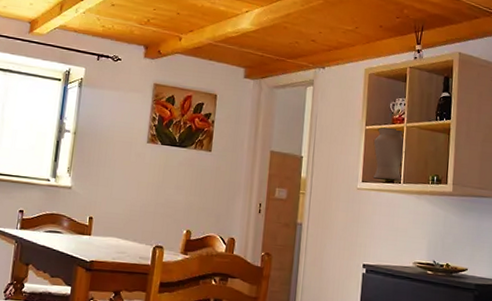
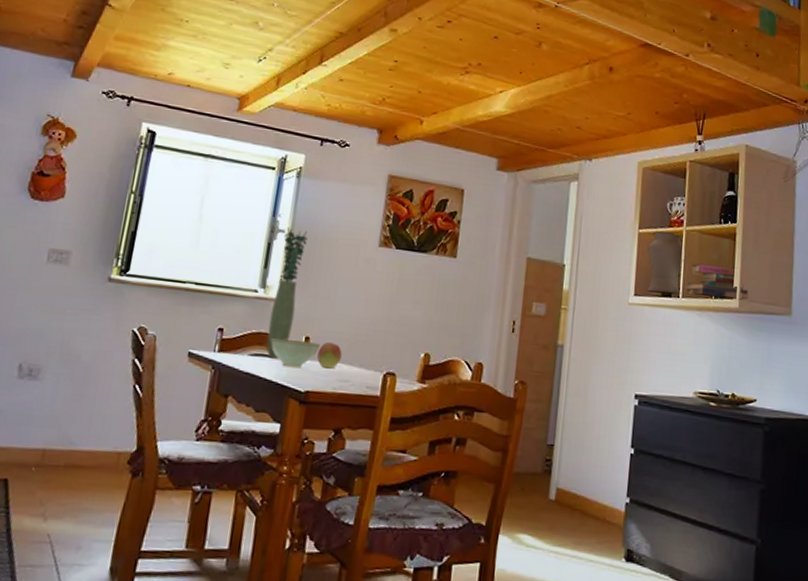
vase: none [58,128,89,235] -> present [267,228,307,359]
bowl: none [61,218,102,243] -> present [270,338,321,369]
fruit: none [99,221,119,243] -> present [317,342,342,369]
books: none [405,155,461,185] -> present [684,264,749,300]

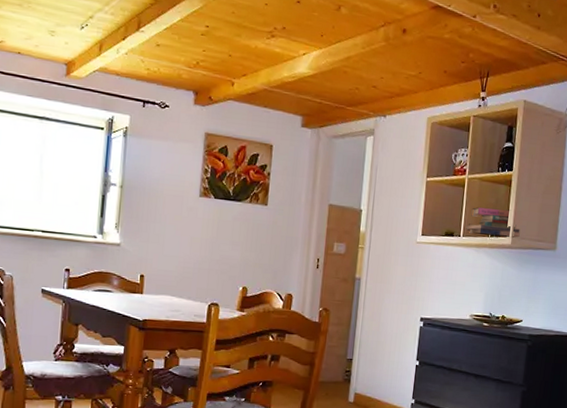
vase: present [267,228,307,359] -> none [107,181,136,294]
bowl: present [270,338,321,369] -> none [111,276,154,301]
fruit: present [317,342,342,369] -> none [151,279,172,301]
decorative vase: present [648,231,684,295] -> none [433,179,465,235]

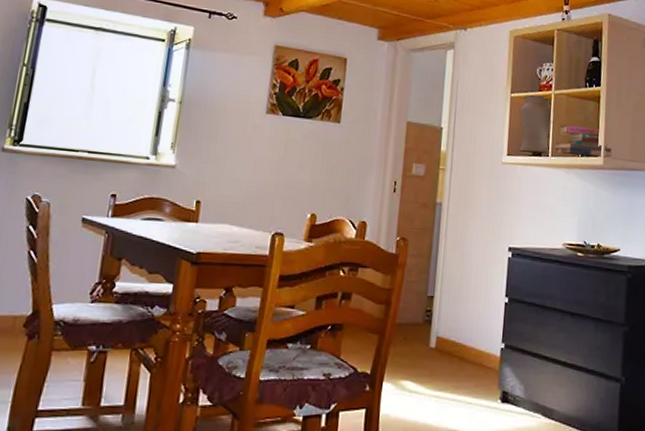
decorative vase: none [433,179,465,235] -> present [520,95,553,154]

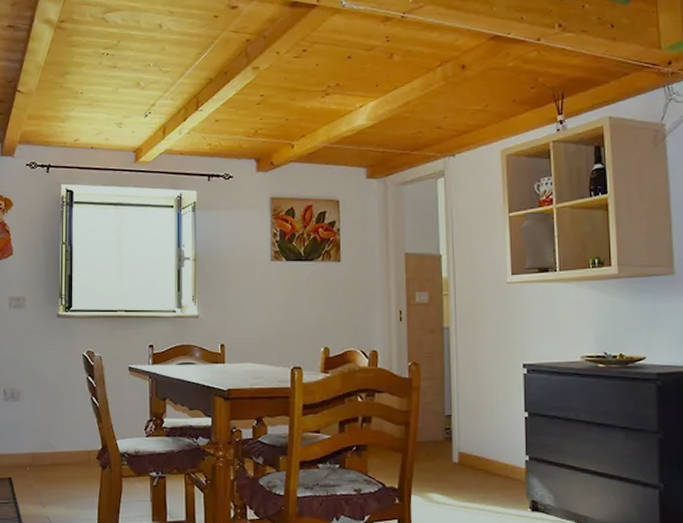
books: present [553,125,612,158] -> none [560,236,627,268]

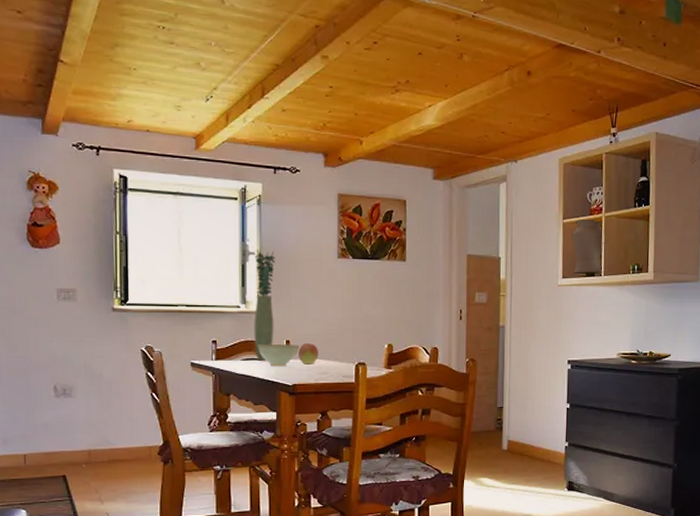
vase: none [189,255,209,365] -> present [254,250,275,361]
bowl: none [193,349,234,371] -> present [258,345,300,367]
fruit: none [233,347,253,369] -> present [298,343,319,364]

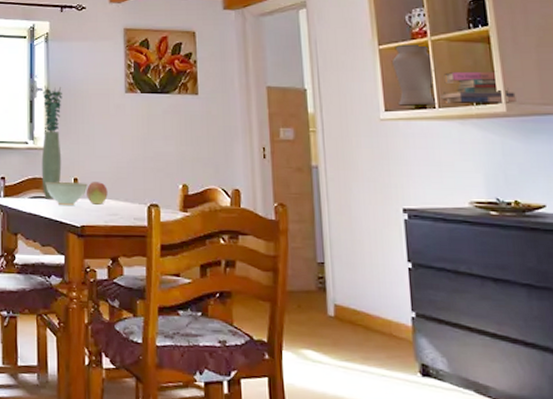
books: none [605,244,662,273] -> present [439,71,516,105]

